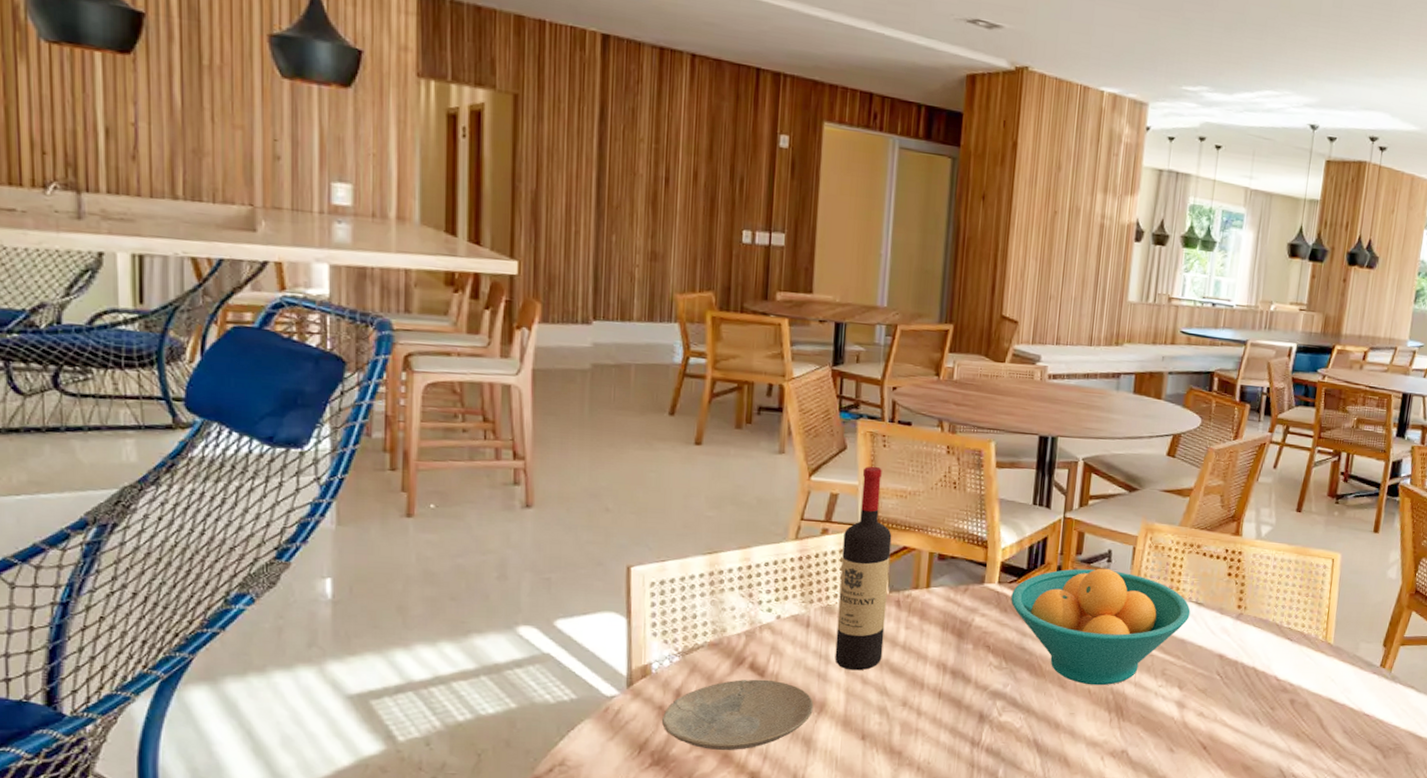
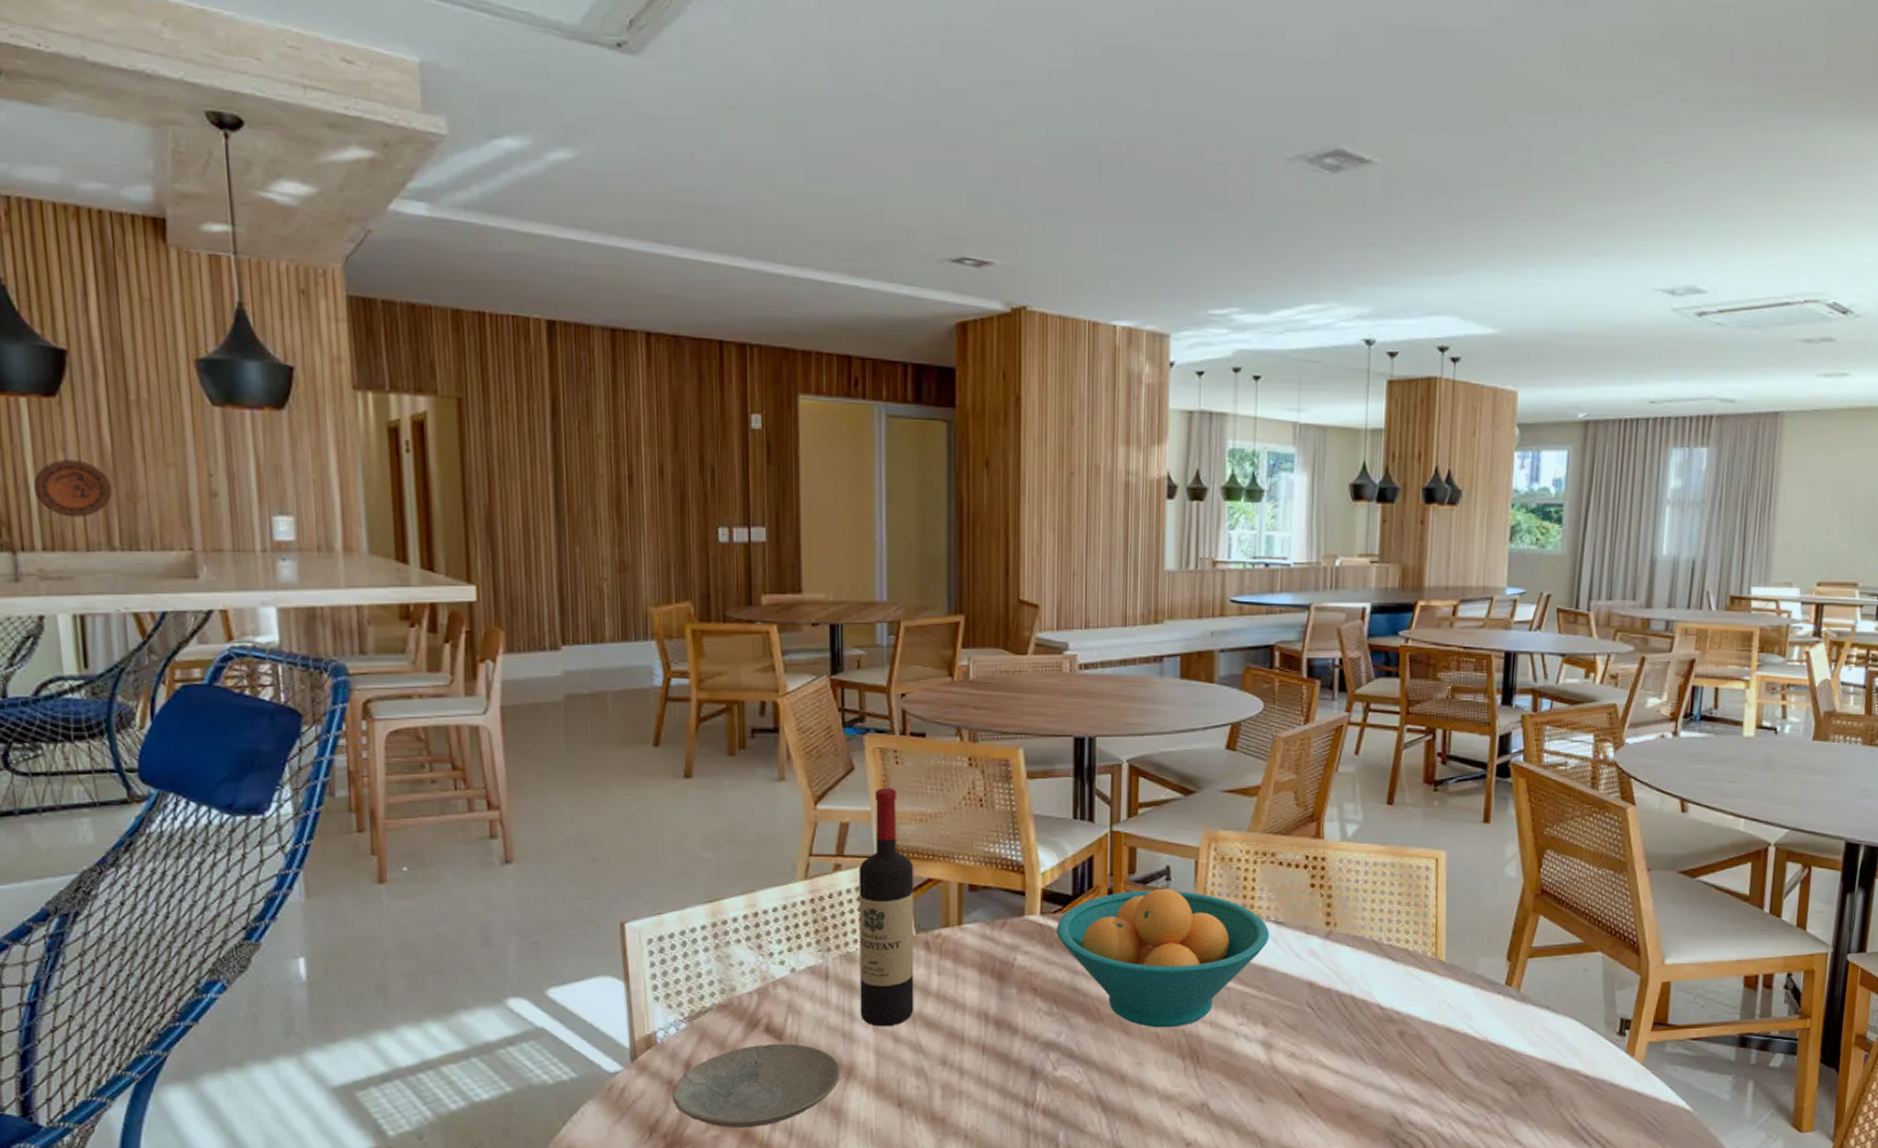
decorative plate: none [102,112,178,167] -> present [33,460,112,518]

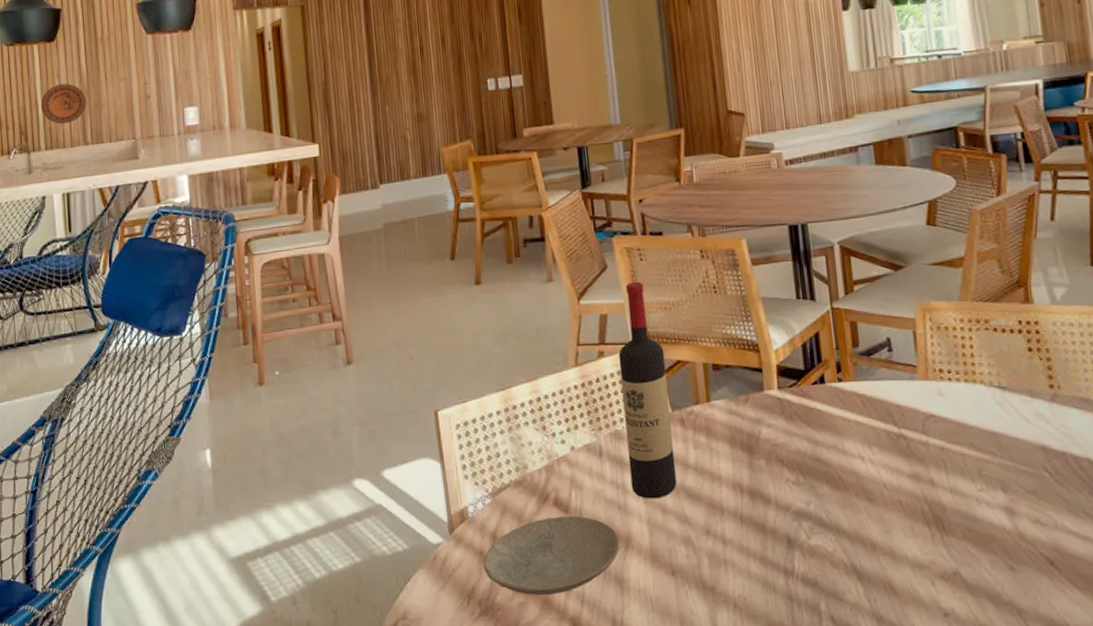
fruit bowl: present [1057,888,1270,1028] -> none [794,359,996,496]

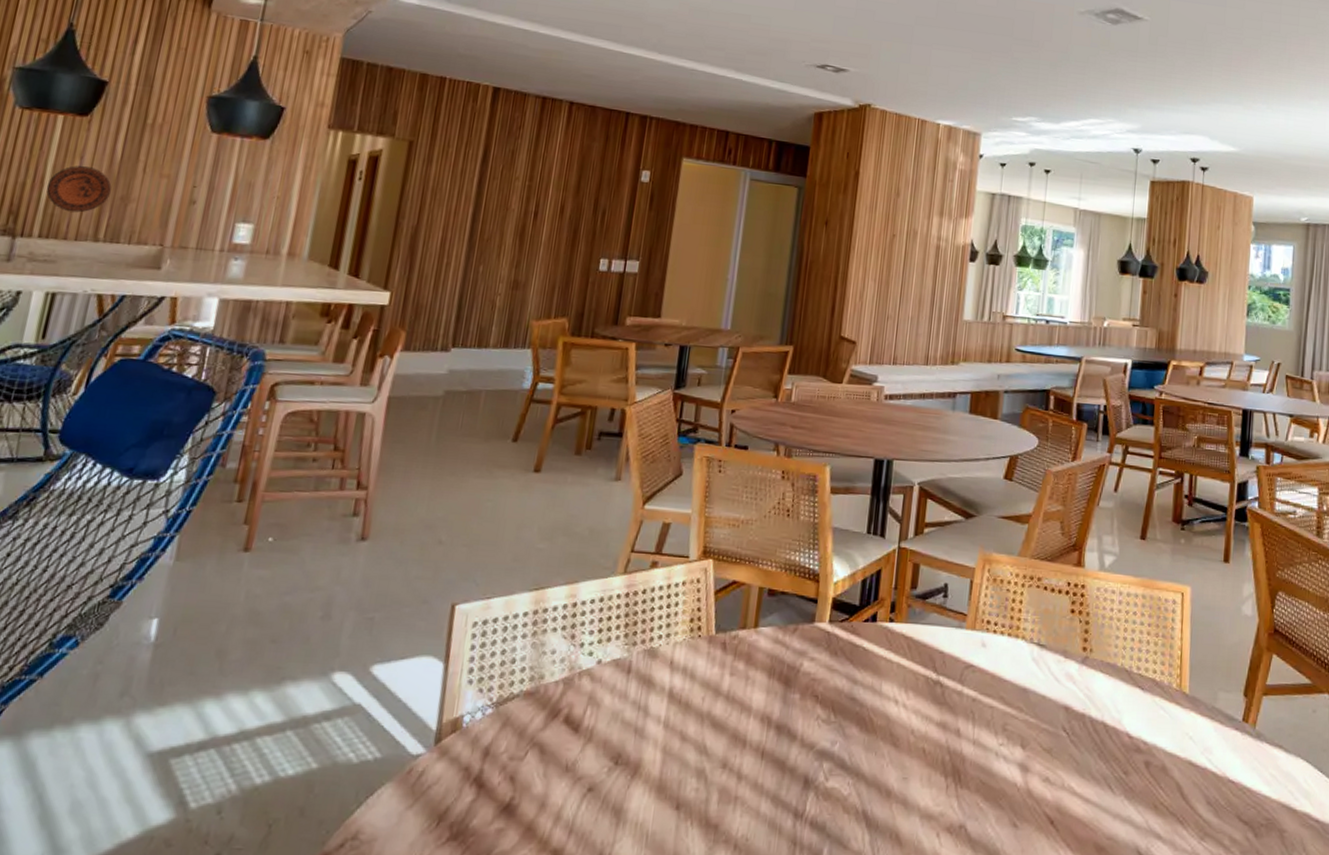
plate: present [483,515,620,595] -> none [465,735,628,822]
wine bottle: present [618,281,677,499] -> none [654,493,722,725]

